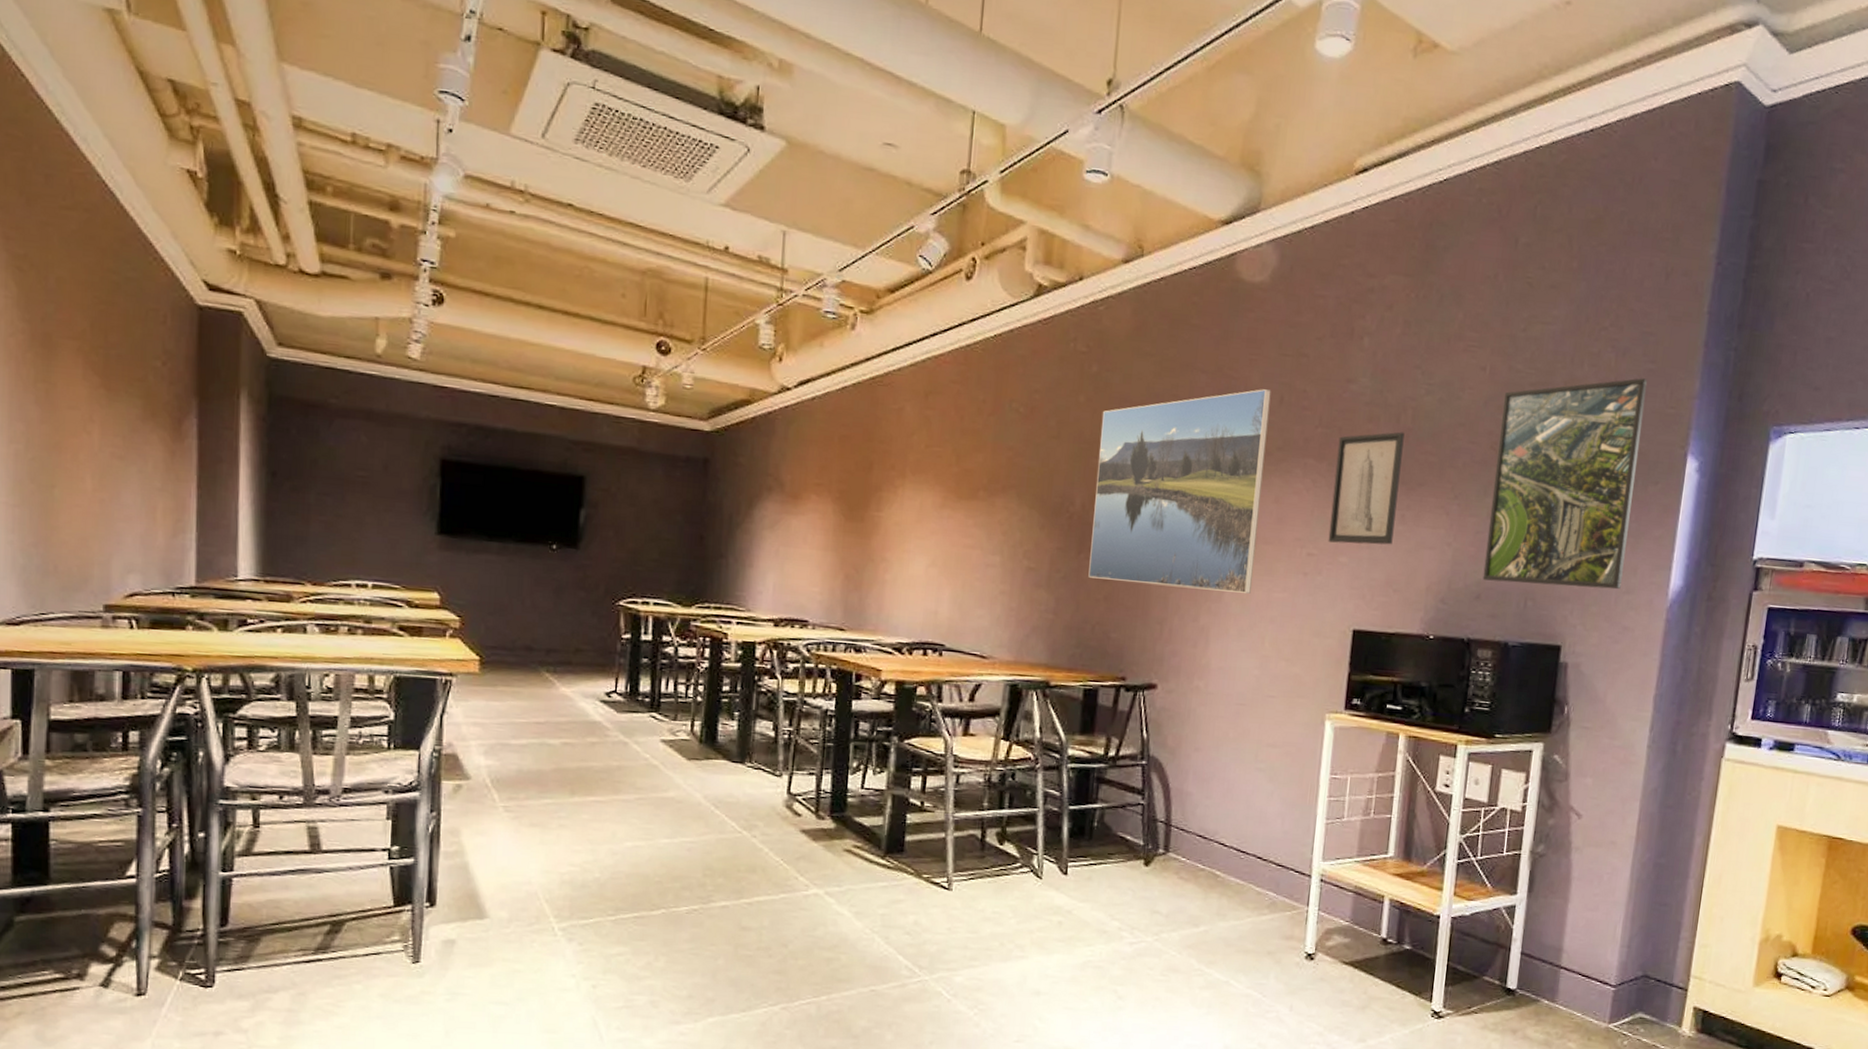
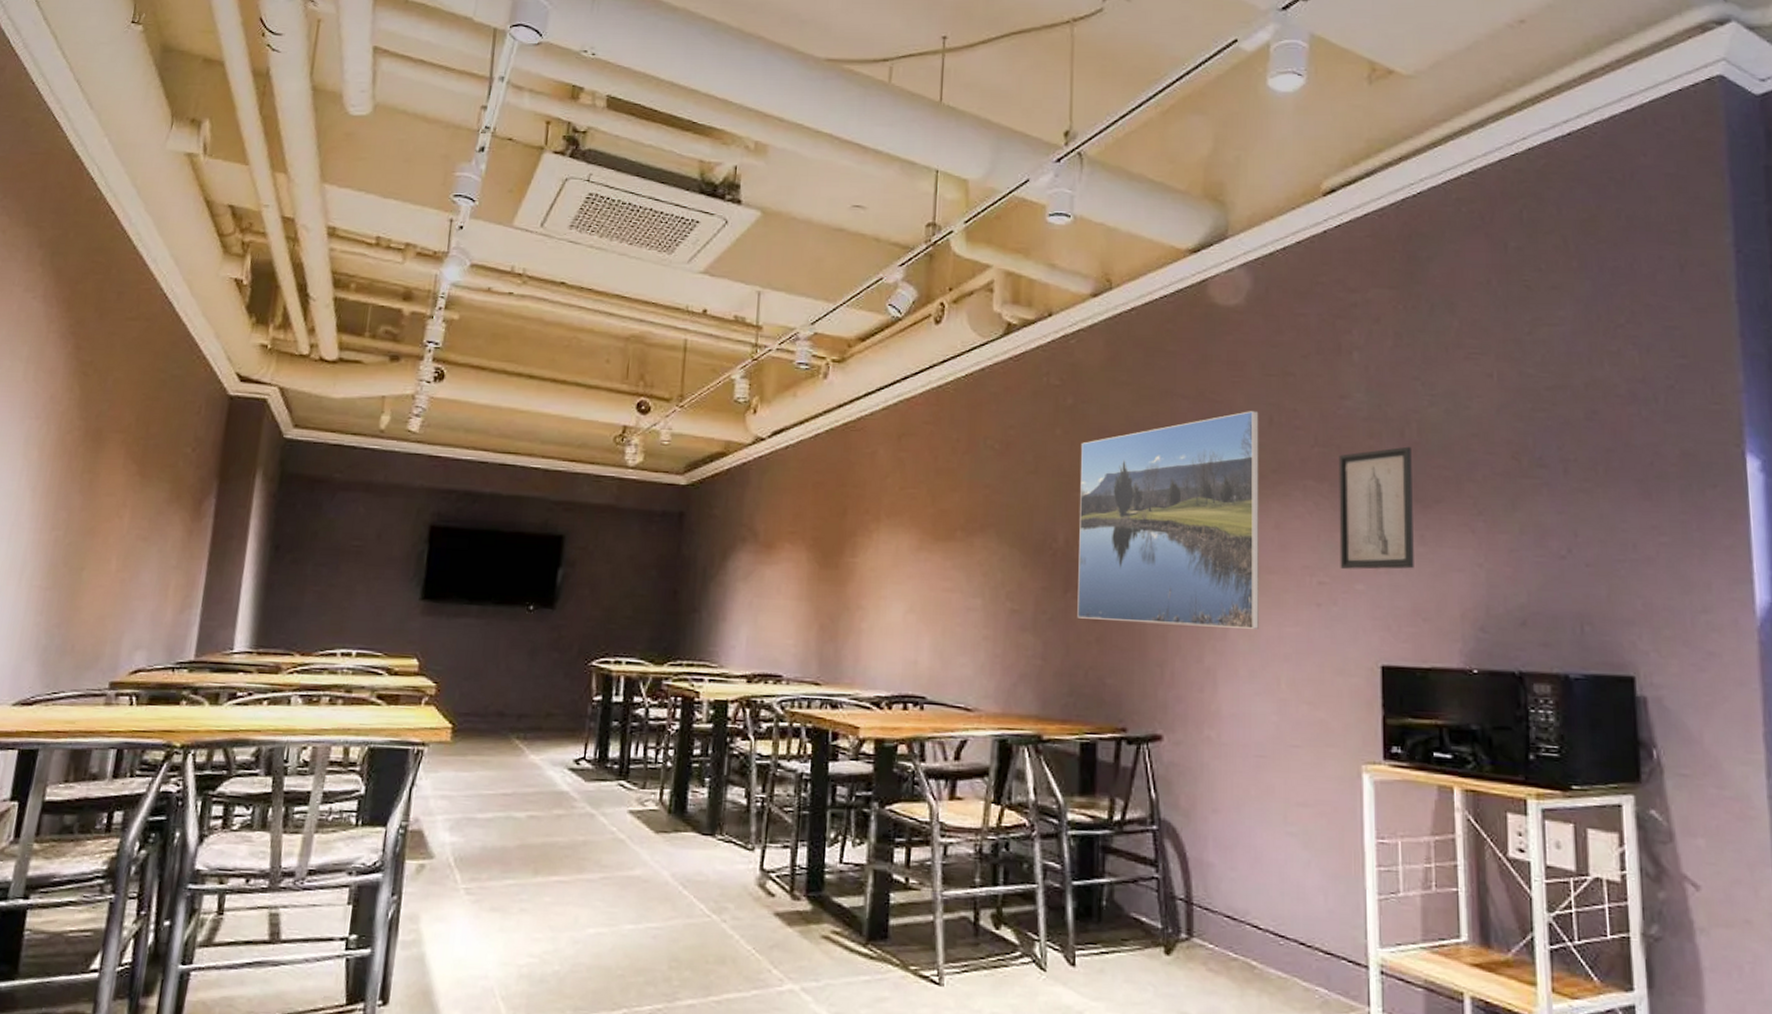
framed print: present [1482,378,1648,590] -> none [1518,374,1695,609]

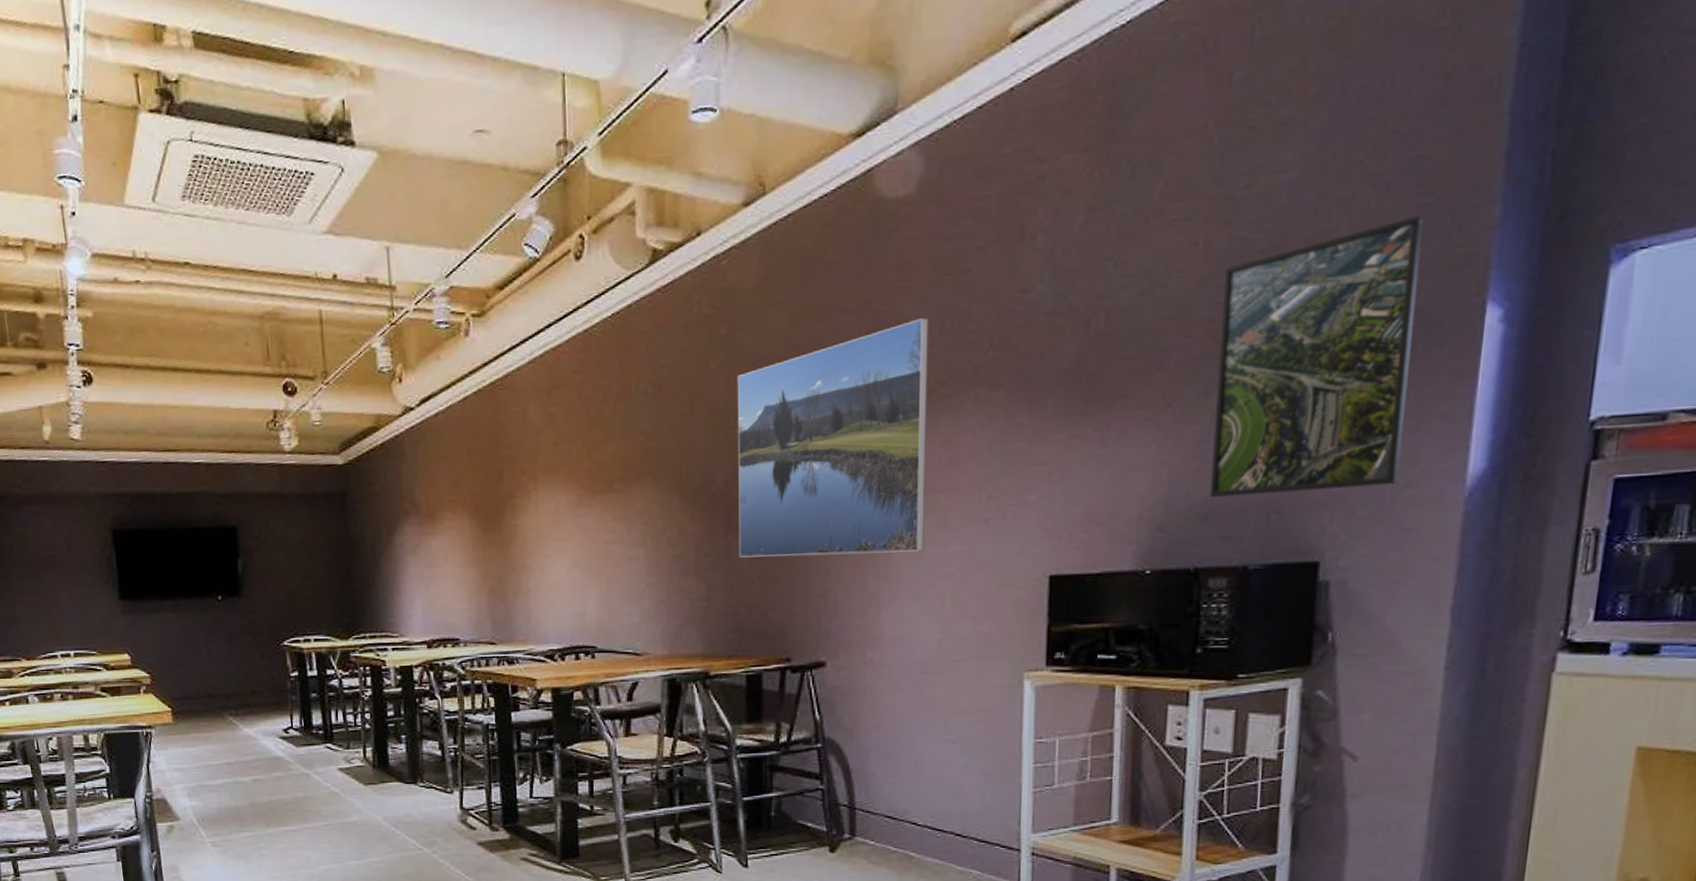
wall art: present [1338,446,1414,570] -> none [1011,339,1097,480]
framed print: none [1518,374,1695,609] -> present [1209,216,1425,497]

